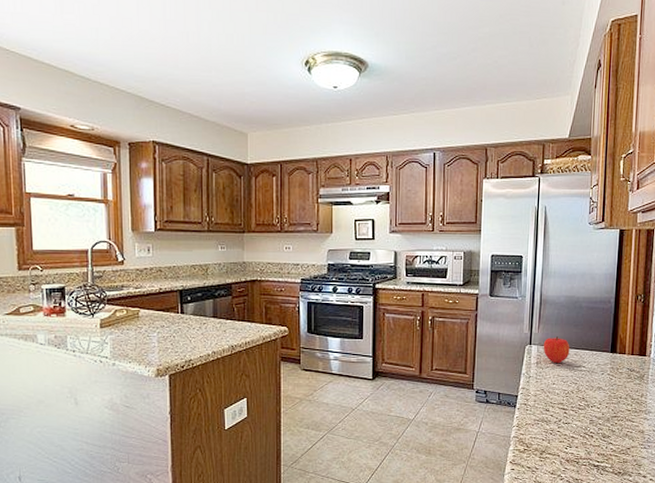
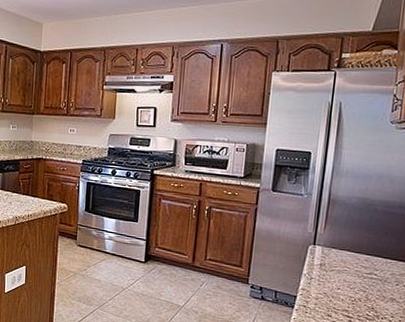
fruit: present [543,336,570,364] -> none [328,239,360,268]

